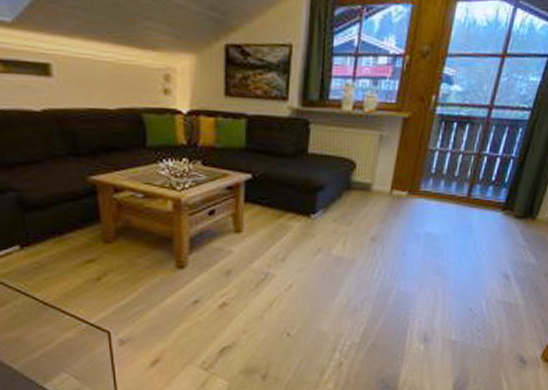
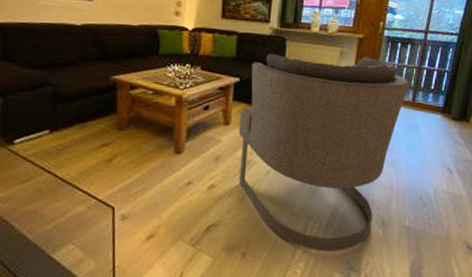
armchair: none [253,142,466,371] -> present [238,54,410,251]

